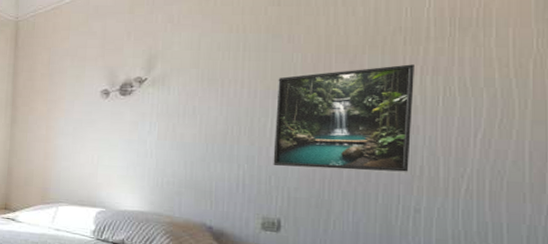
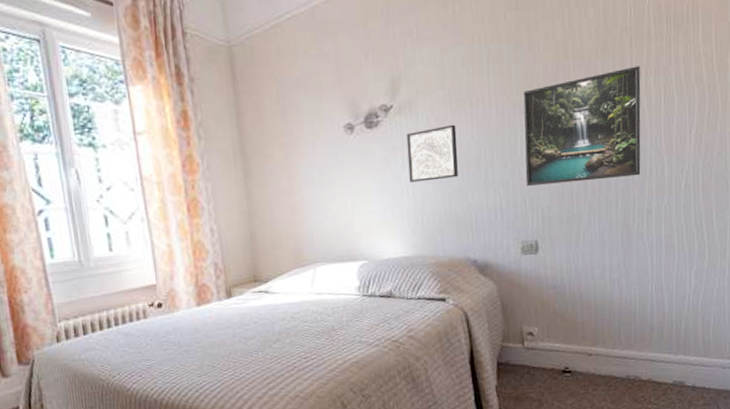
wall art: none [154,100,206,148] -> present [406,124,458,182]

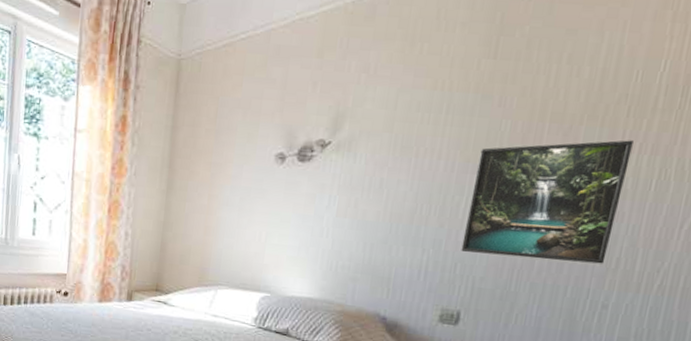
wall art: present [406,124,458,182] -> none [332,171,396,228]

